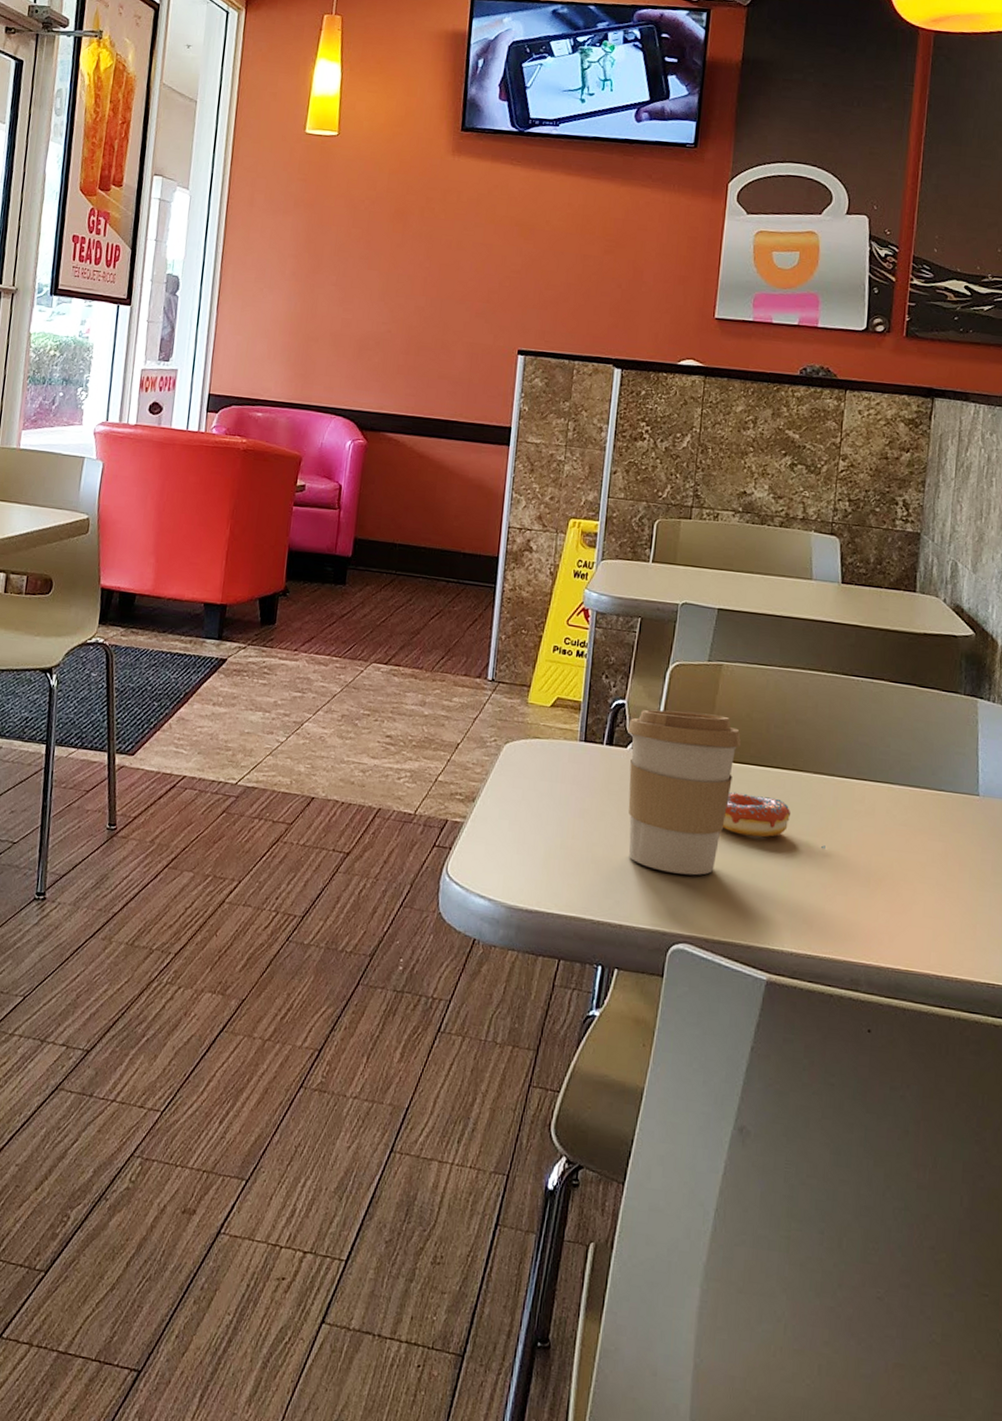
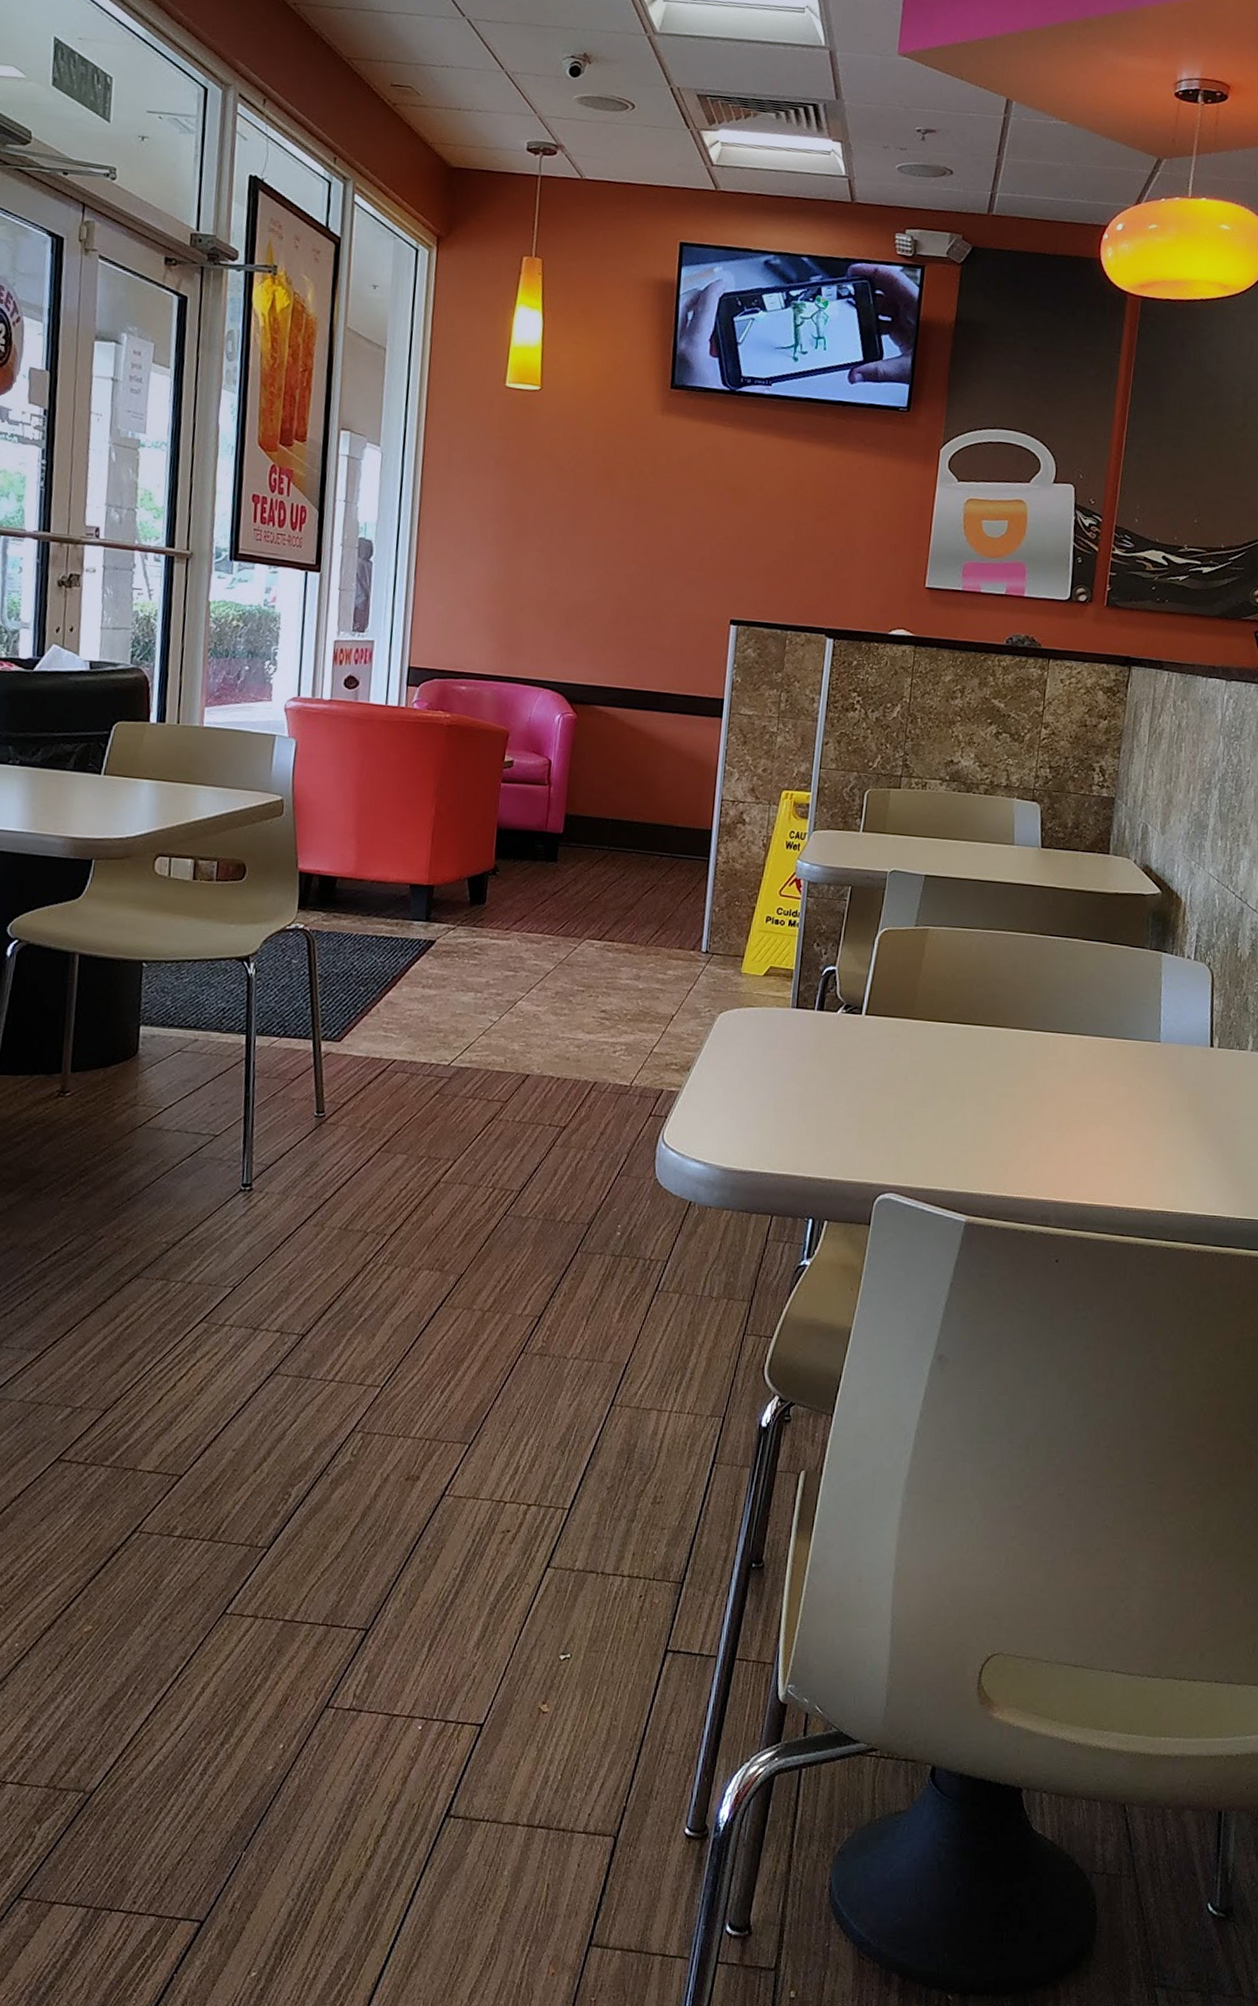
coffee cup: present [628,709,742,875] -> none [838,974,946,1130]
donut: present [722,792,826,850] -> none [926,1049,1021,1099]

